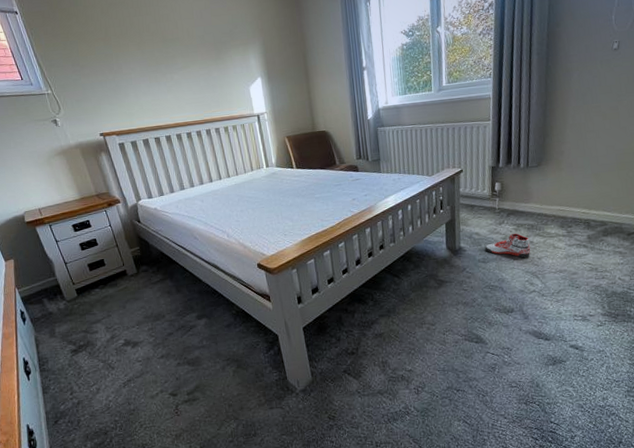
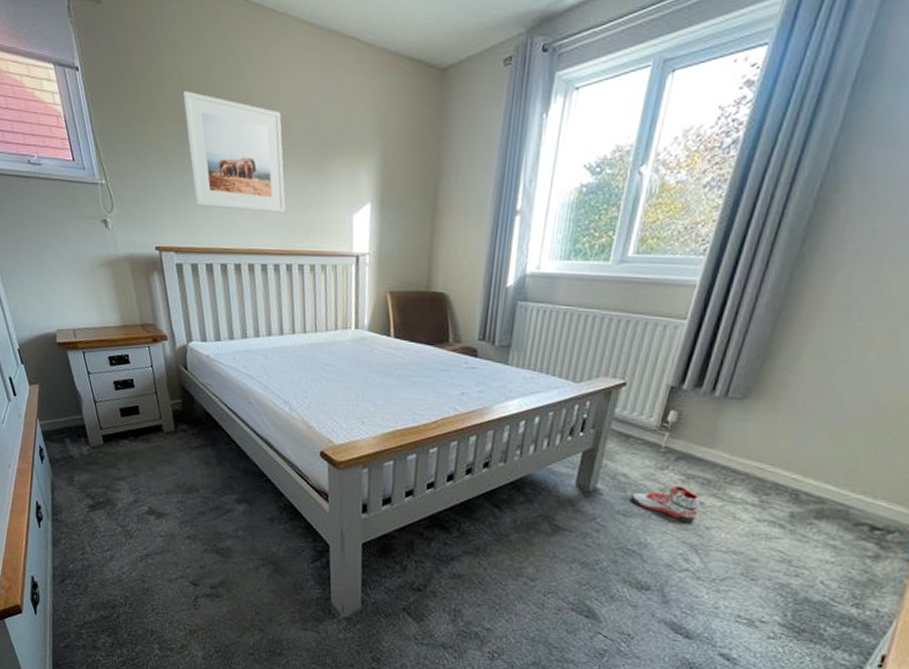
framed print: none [105,18,198,98] -> present [183,91,286,213]

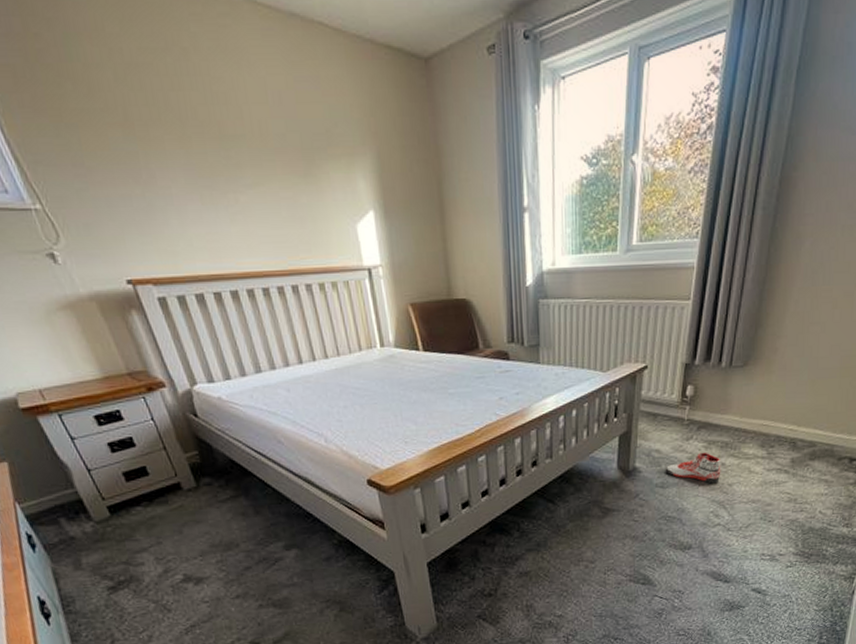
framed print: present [183,91,286,213] -> none [122,88,279,229]

